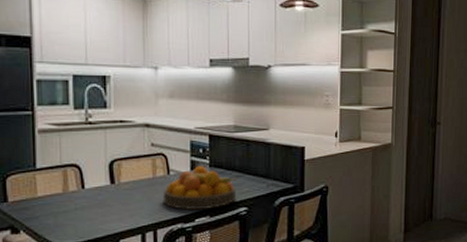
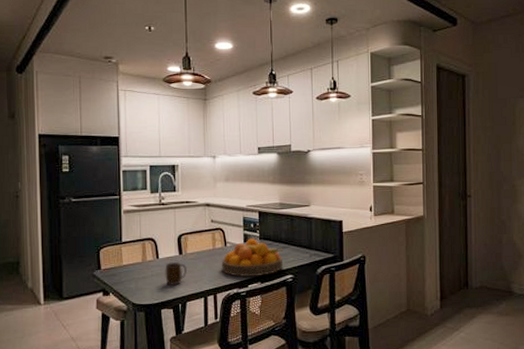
mug: none [92,193,122,220] -> present [165,262,188,285]

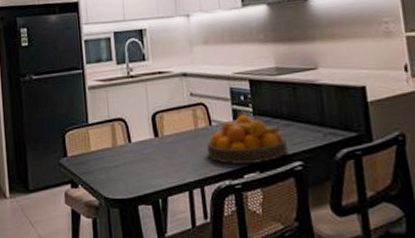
mug: present [165,262,188,285] -> none [139,147,167,175]

